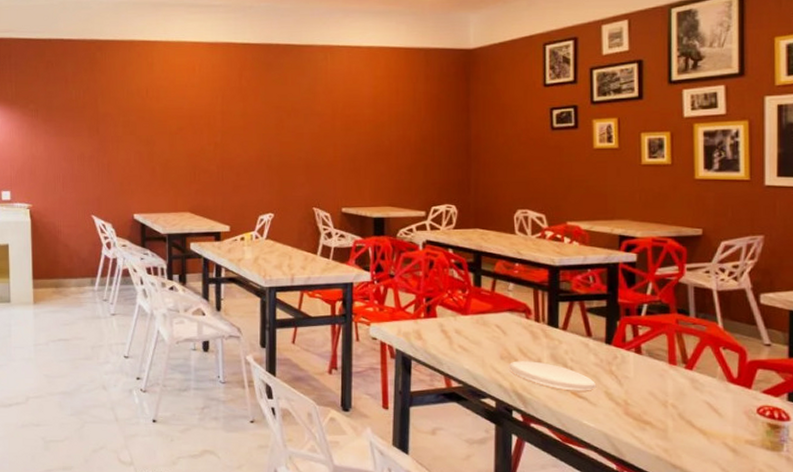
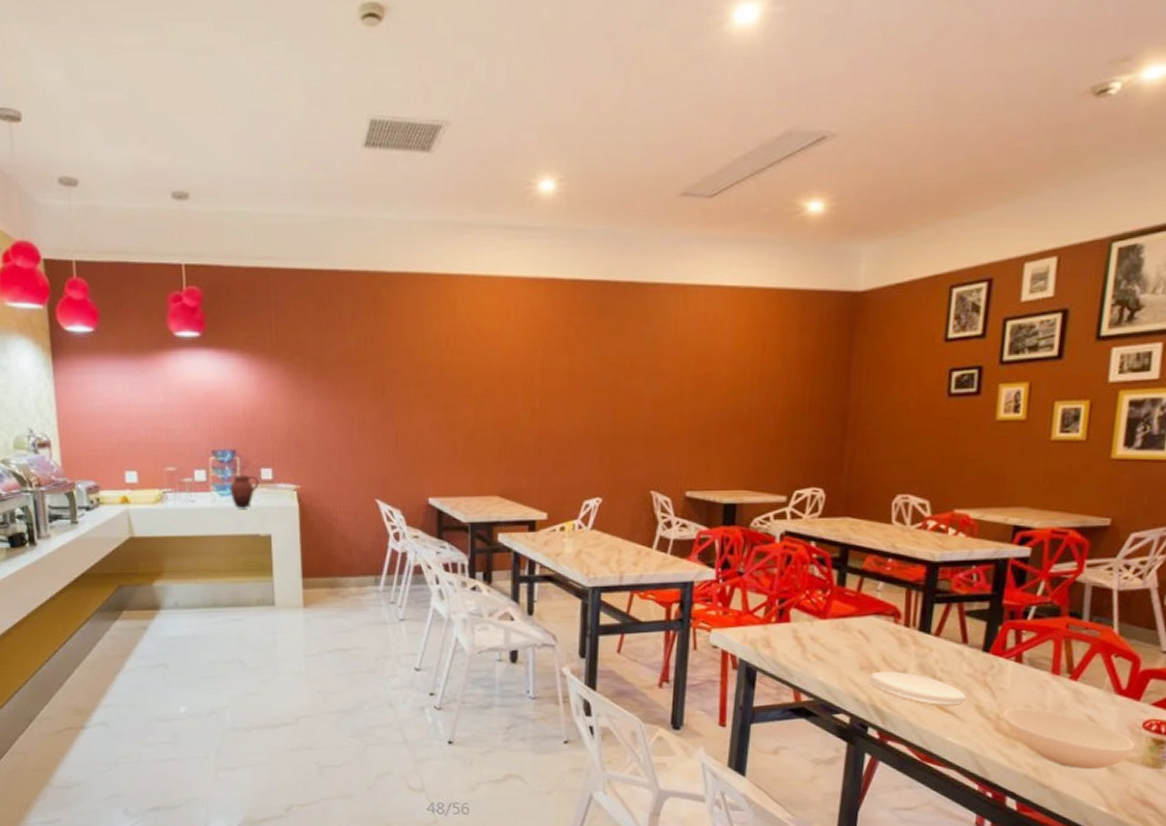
bowl: none [630,393,753,451] -> present [1002,707,1135,769]

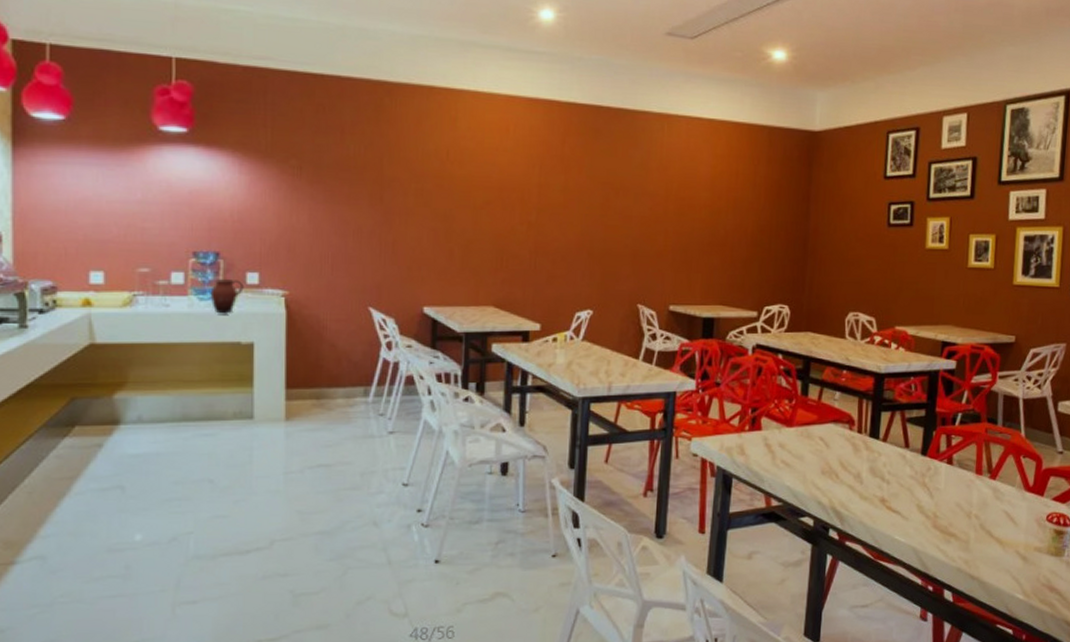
plate: present [868,671,967,706] -> none [828,475,910,507]
bowl: present [1002,707,1135,769] -> none [938,505,1042,560]

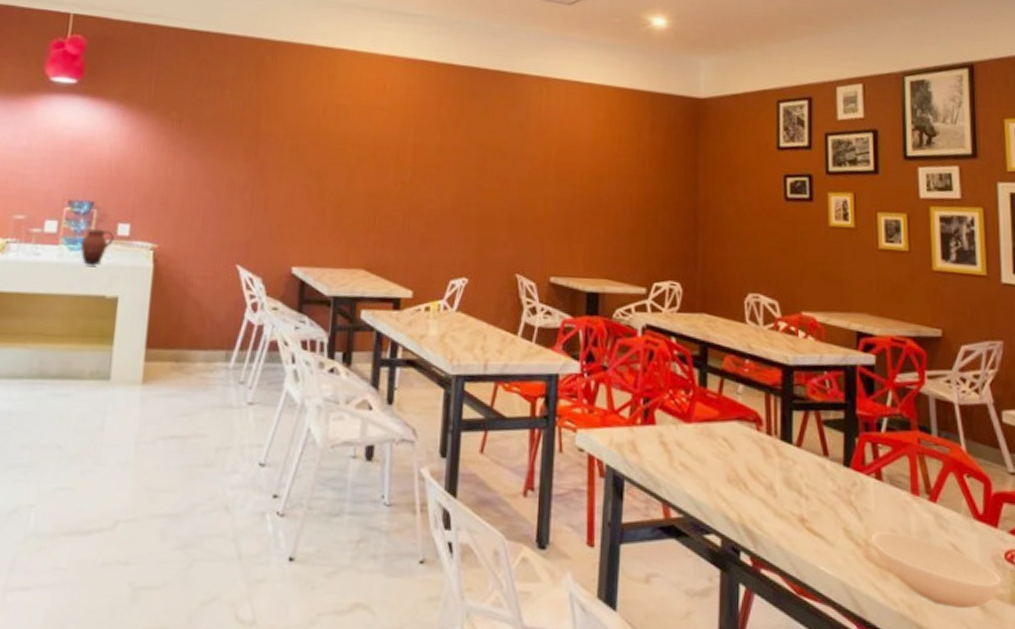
bowl: none [938,505,1042,560] -> present [871,531,1002,608]

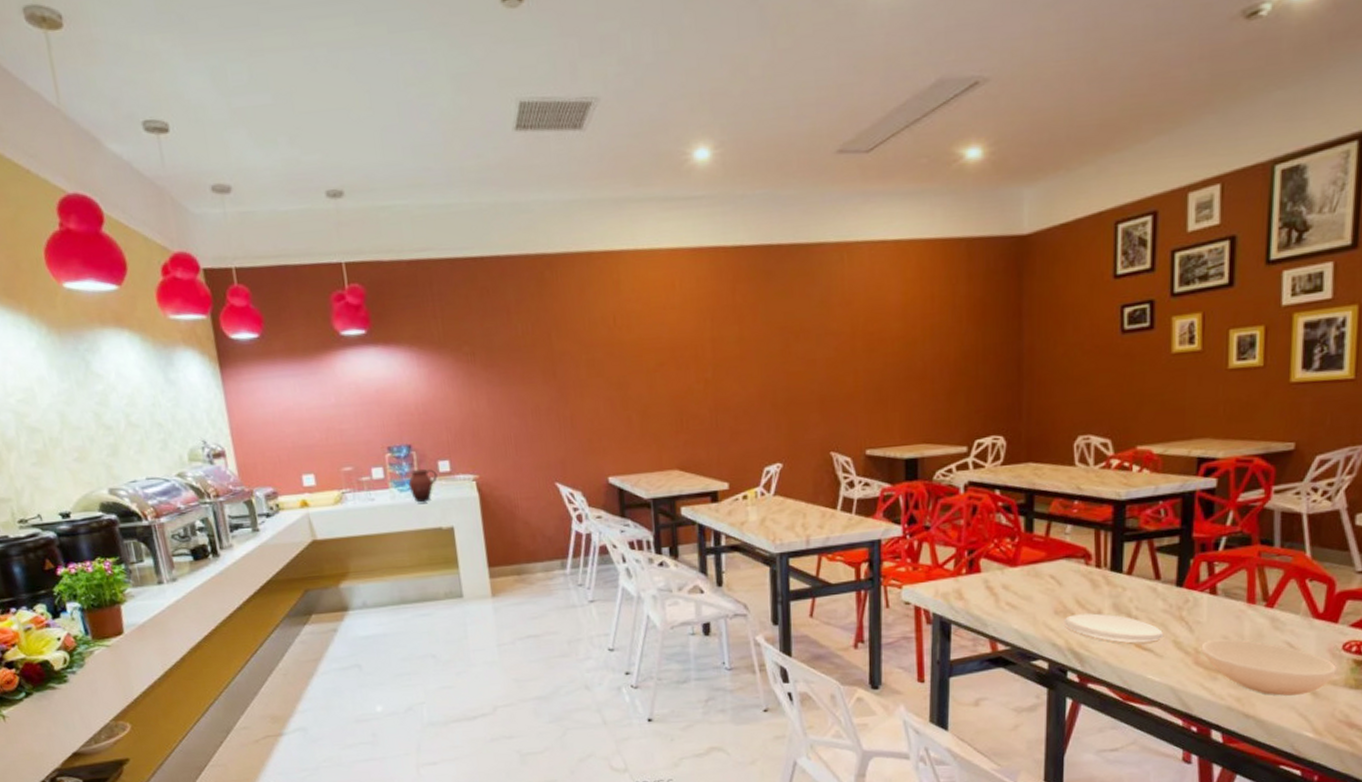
plate: none [736,485,835,529] -> present [1063,613,1164,645]

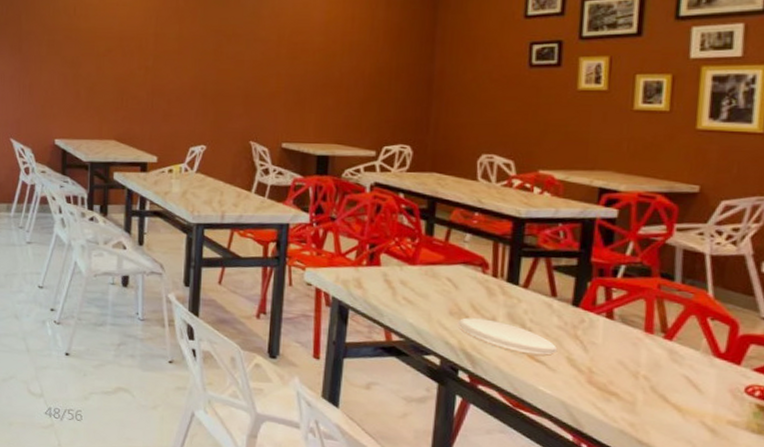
bowl: present [1201,639,1336,696] -> none [595,362,738,431]

